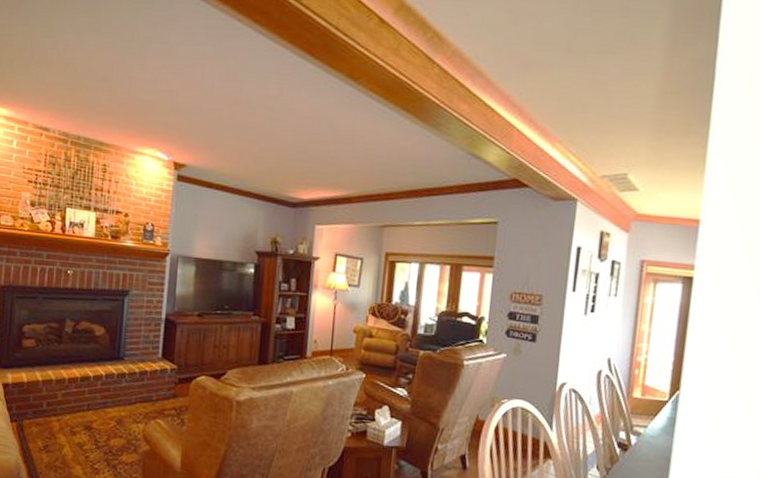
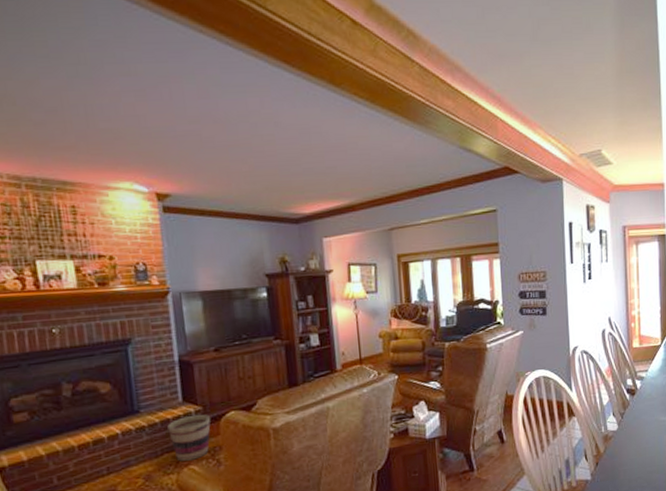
basket: none [144,372,184,415] -> present [167,414,211,461]

